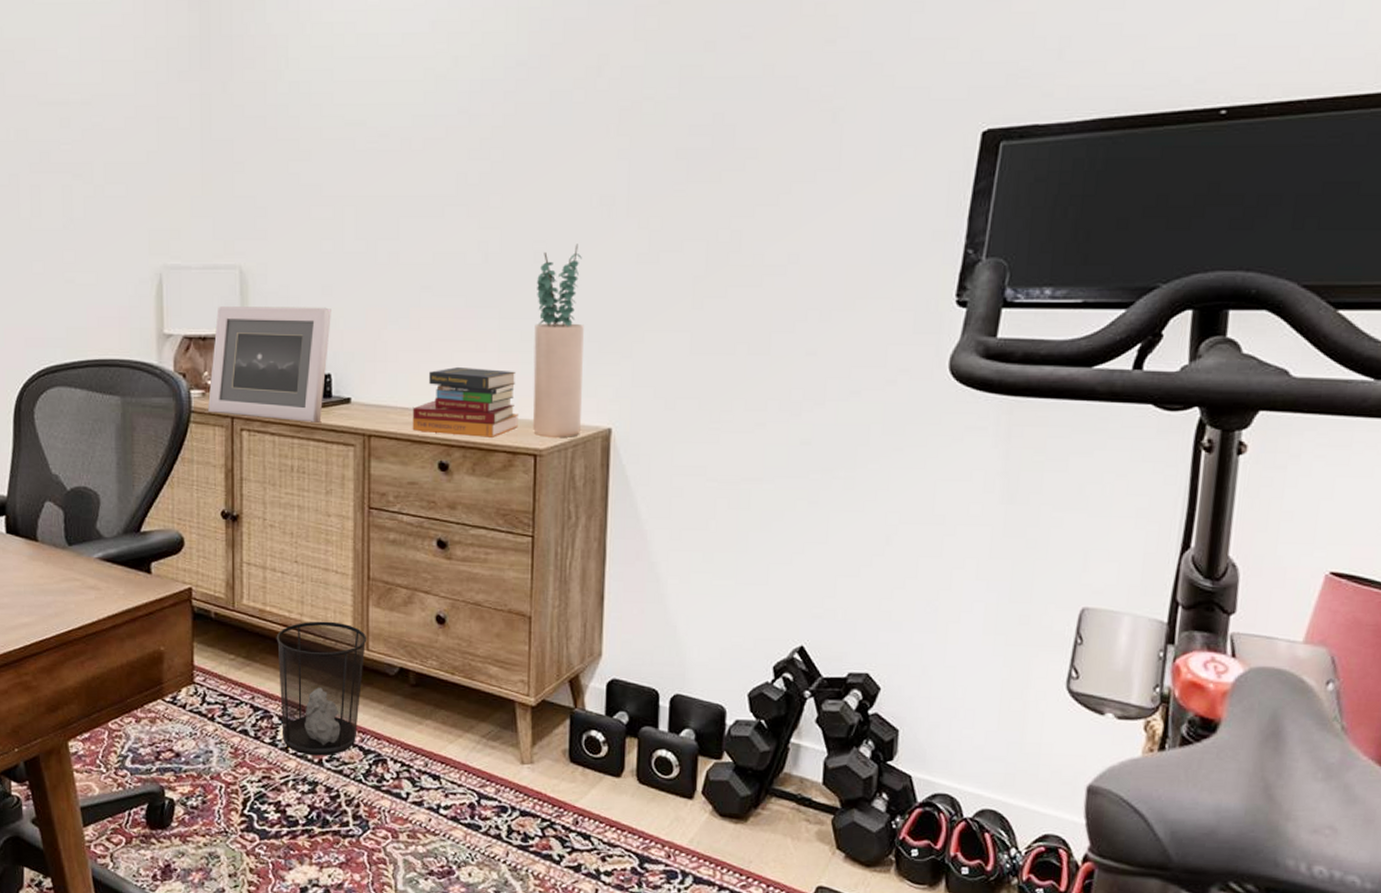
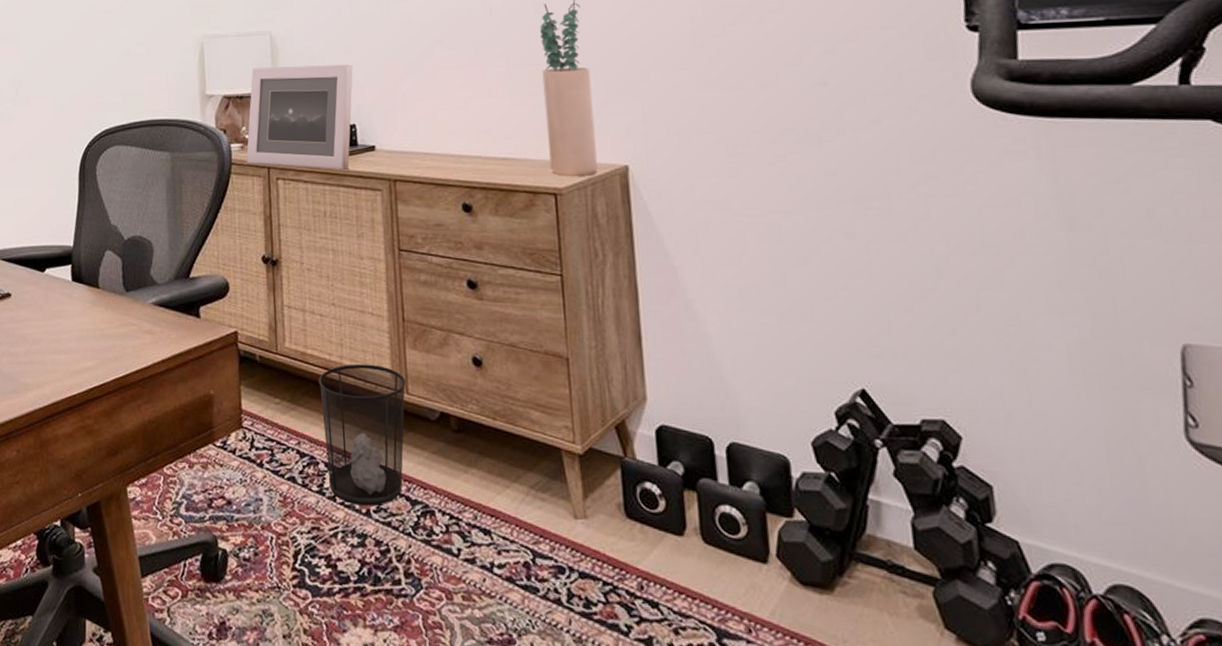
books: present [412,367,519,437] -> none [433,113,537,178]

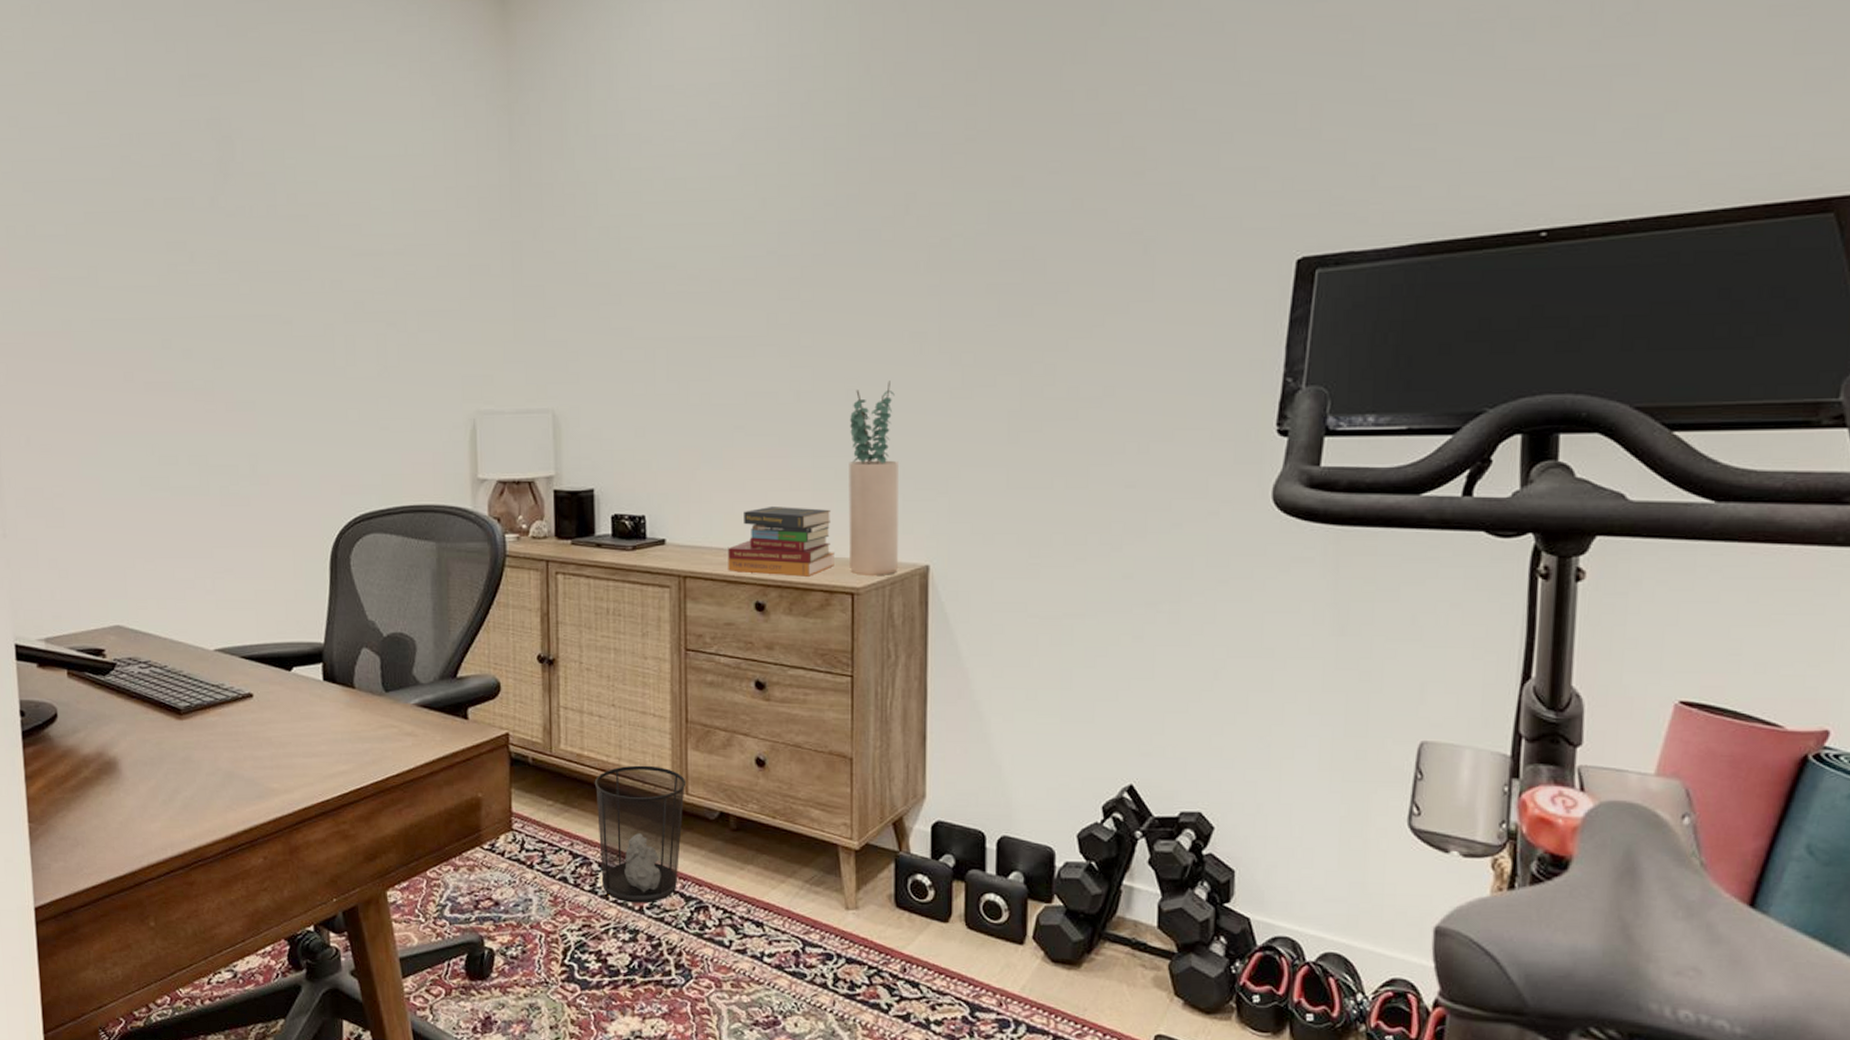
picture frame: present [246,64,353,170] -> none [522,449,645,564]
books: none [433,113,537,178] -> present [728,507,836,577]

